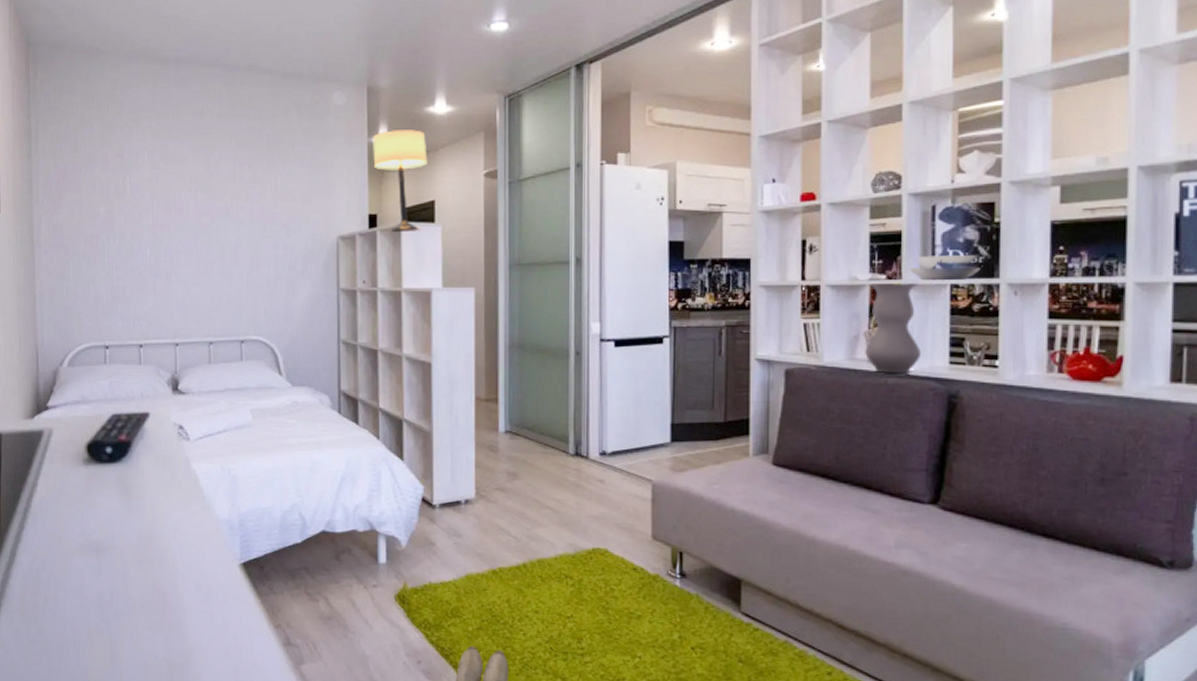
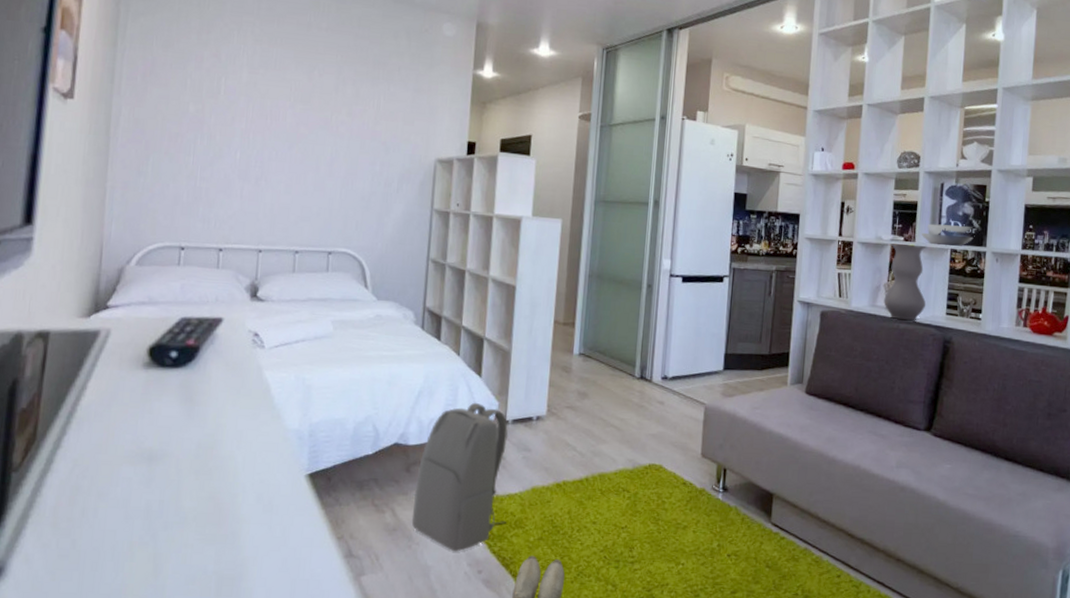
backpack: none [345,487,442,642] -> present [411,402,508,552]
table lamp: present [373,130,427,233] -> none [477,65,528,162]

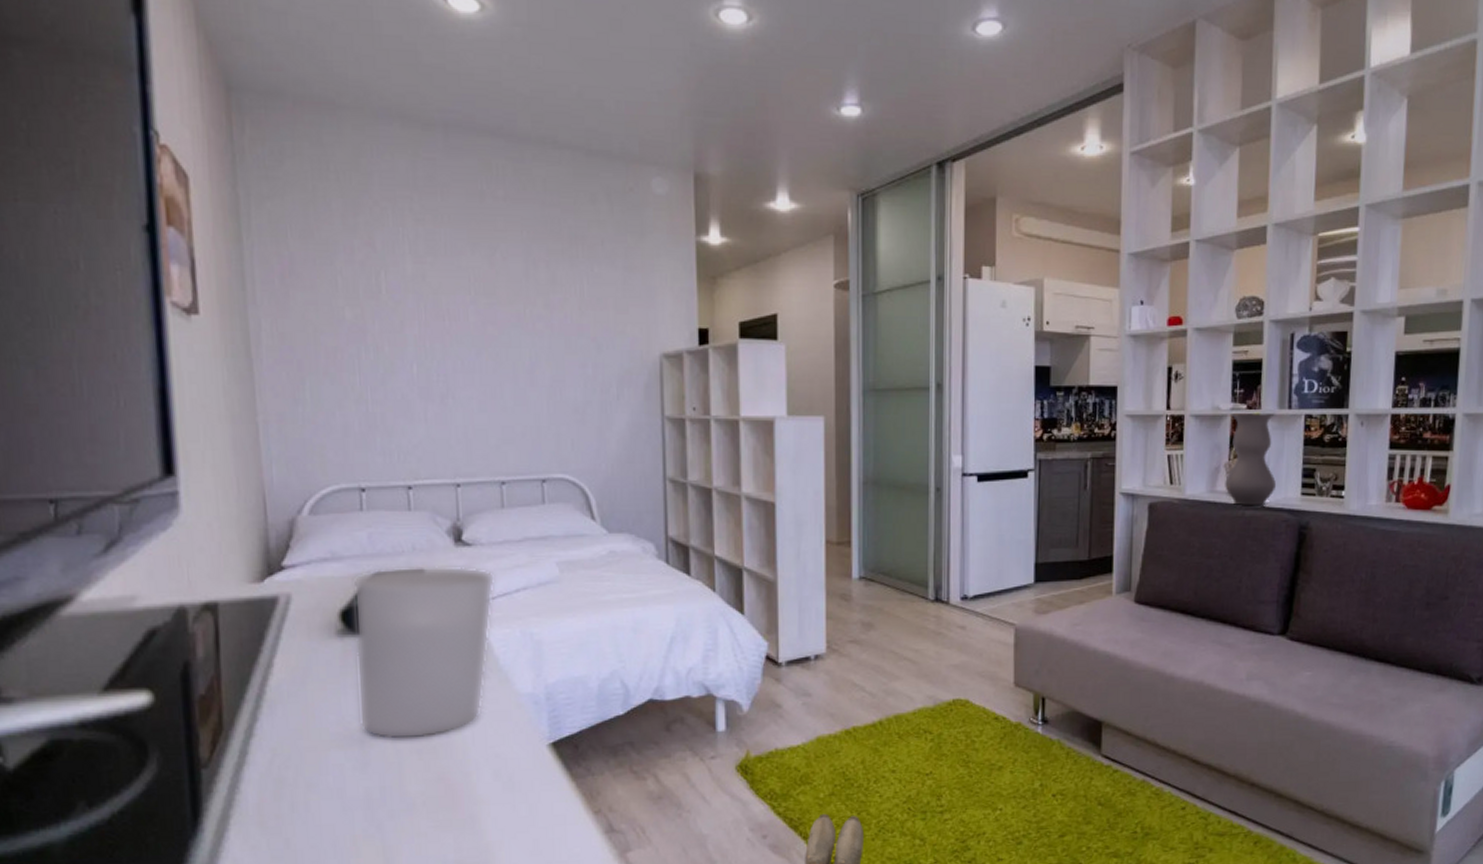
candle holder: none [150,313,281,461] -> present [353,566,496,739]
backpack: present [411,402,508,552] -> none [678,644,790,817]
bowl: present [921,223,975,247] -> none [1267,385,1334,411]

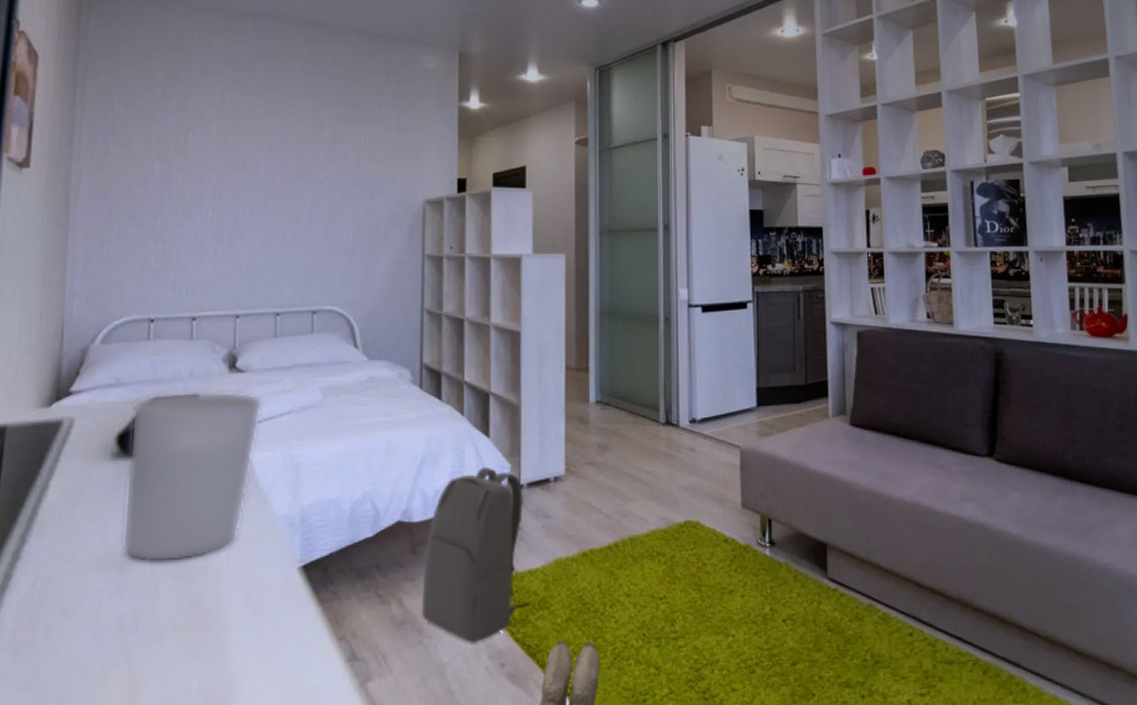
backpack: none [678,644,790,817] -> present [421,466,529,644]
vase: present [1225,412,1277,505] -> none [924,250,971,333]

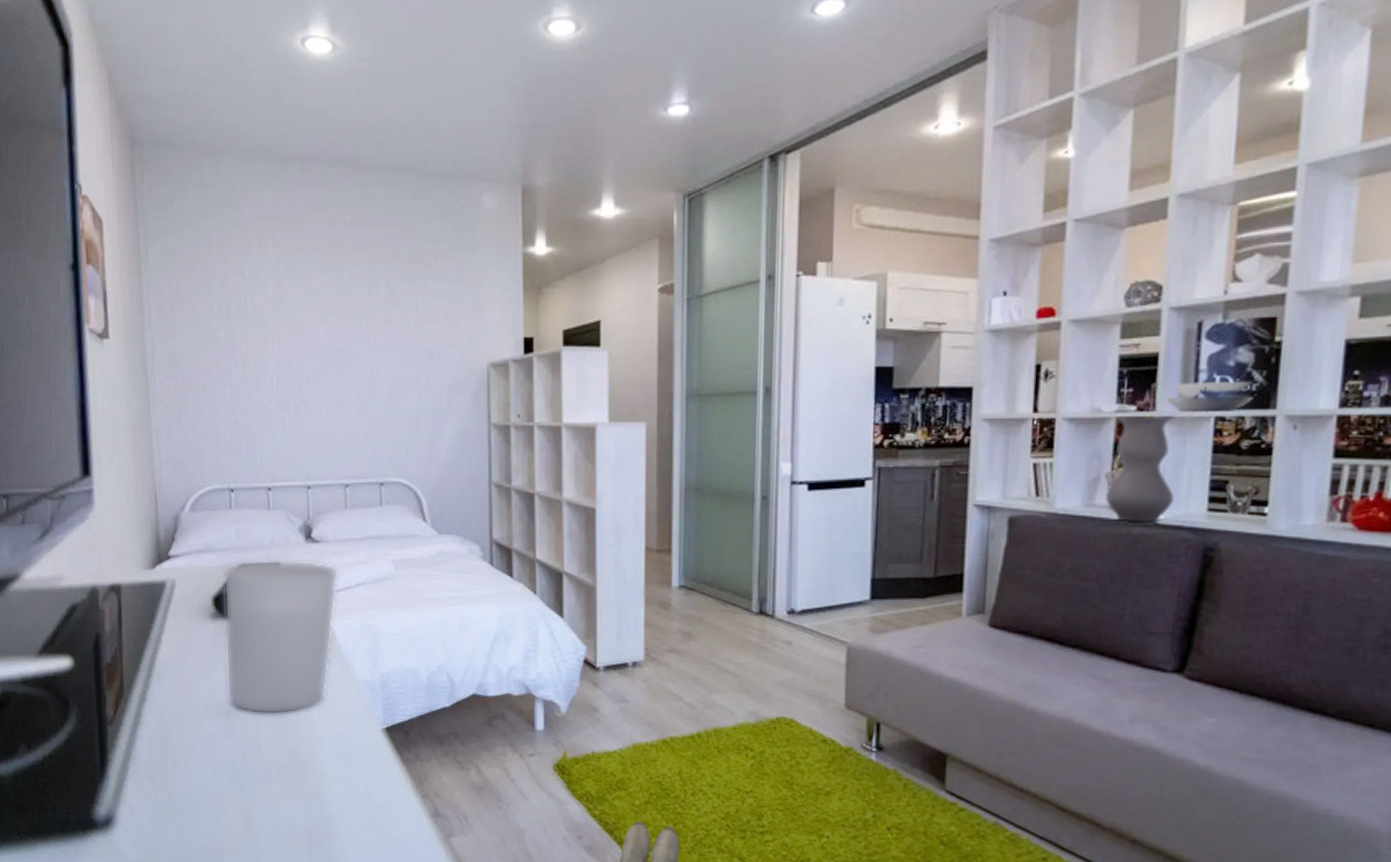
backpack: present [421,466,529,644] -> none [499,647,606,815]
vase: none [924,250,971,333] -> present [1106,415,1175,522]
bowl: none [955,226,1014,249] -> present [1164,382,1257,413]

